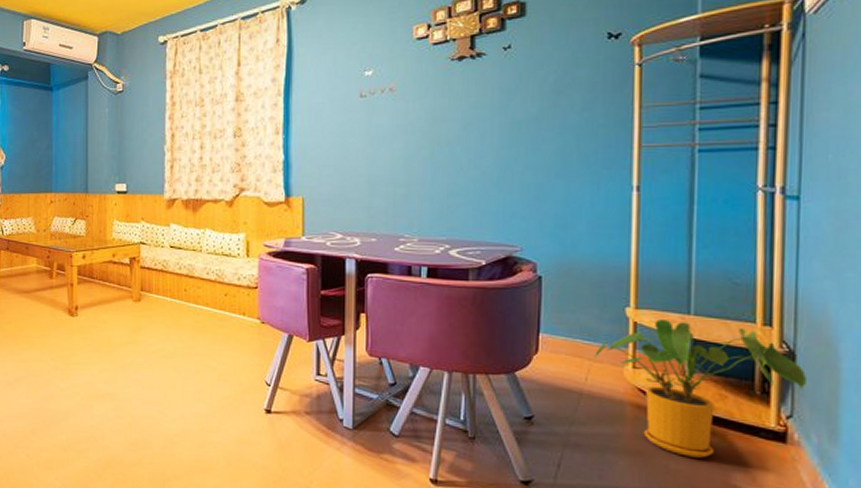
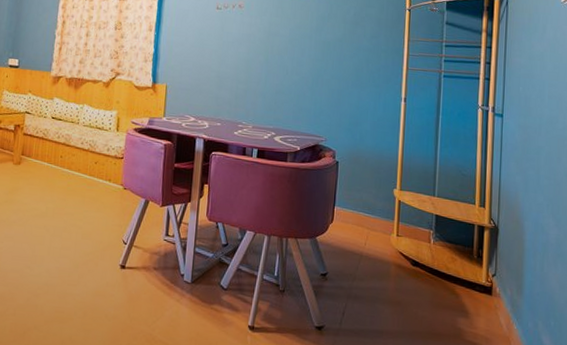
house plant: present [595,319,808,458] -> none [372,199,506,307]

